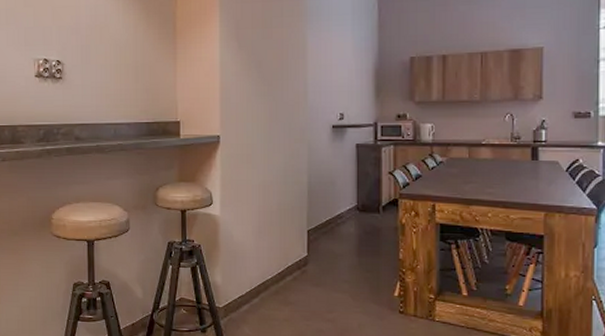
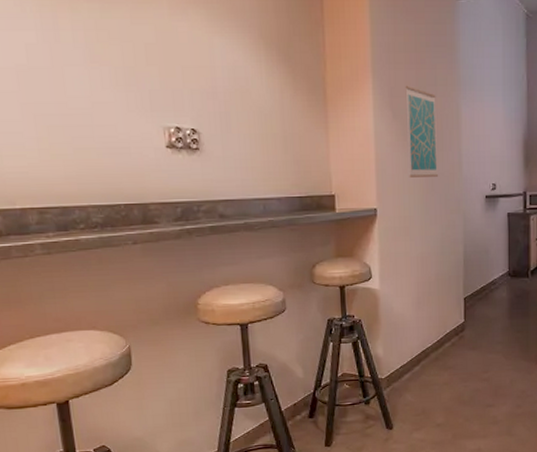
wall art: none [251,17,283,106] -> present [405,85,439,177]

